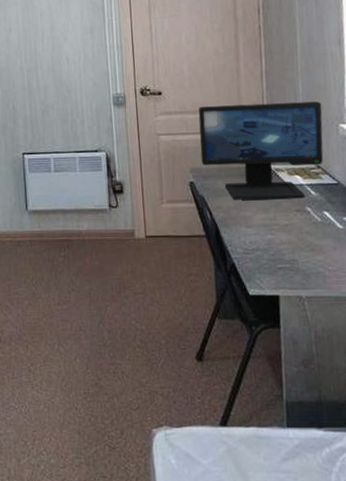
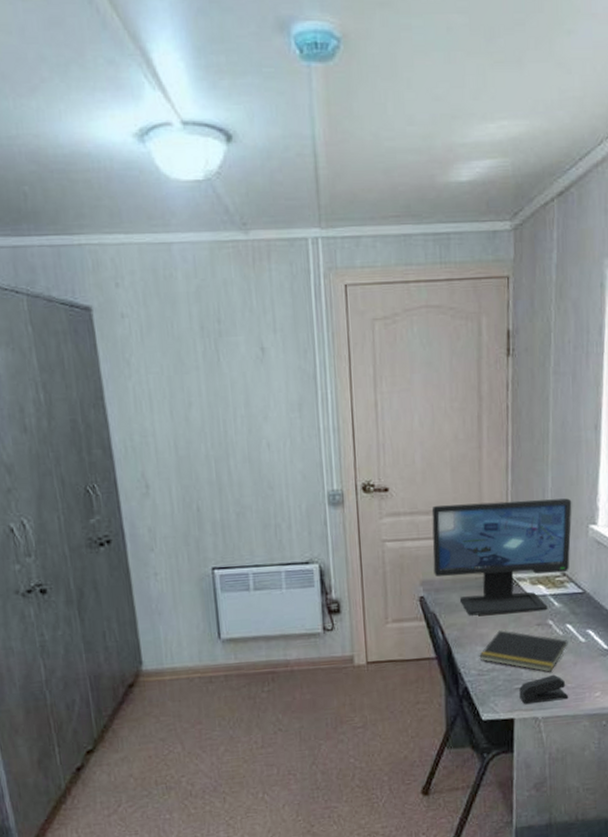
notepad: none [244,214,327,255] -> present [479,630,568,672]
stapler: none [283,257,331,284] -> present [519,674,569,705]

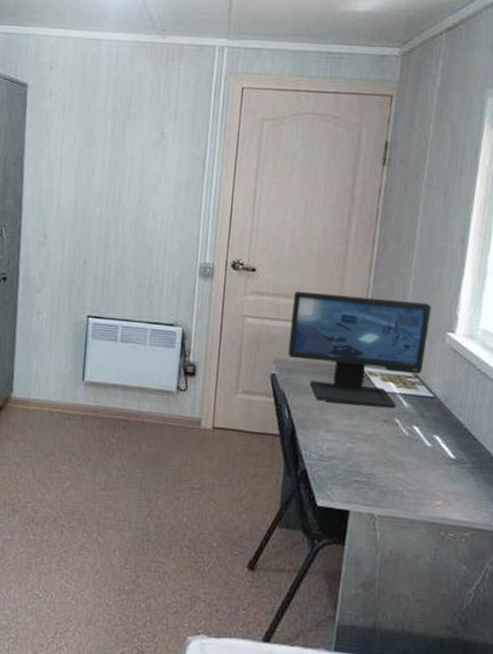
notepad: present [479,630,568,672] -> none [322,420,414,471]
stapler: present [519,674,569,705] -> none [357,473,408,502]

